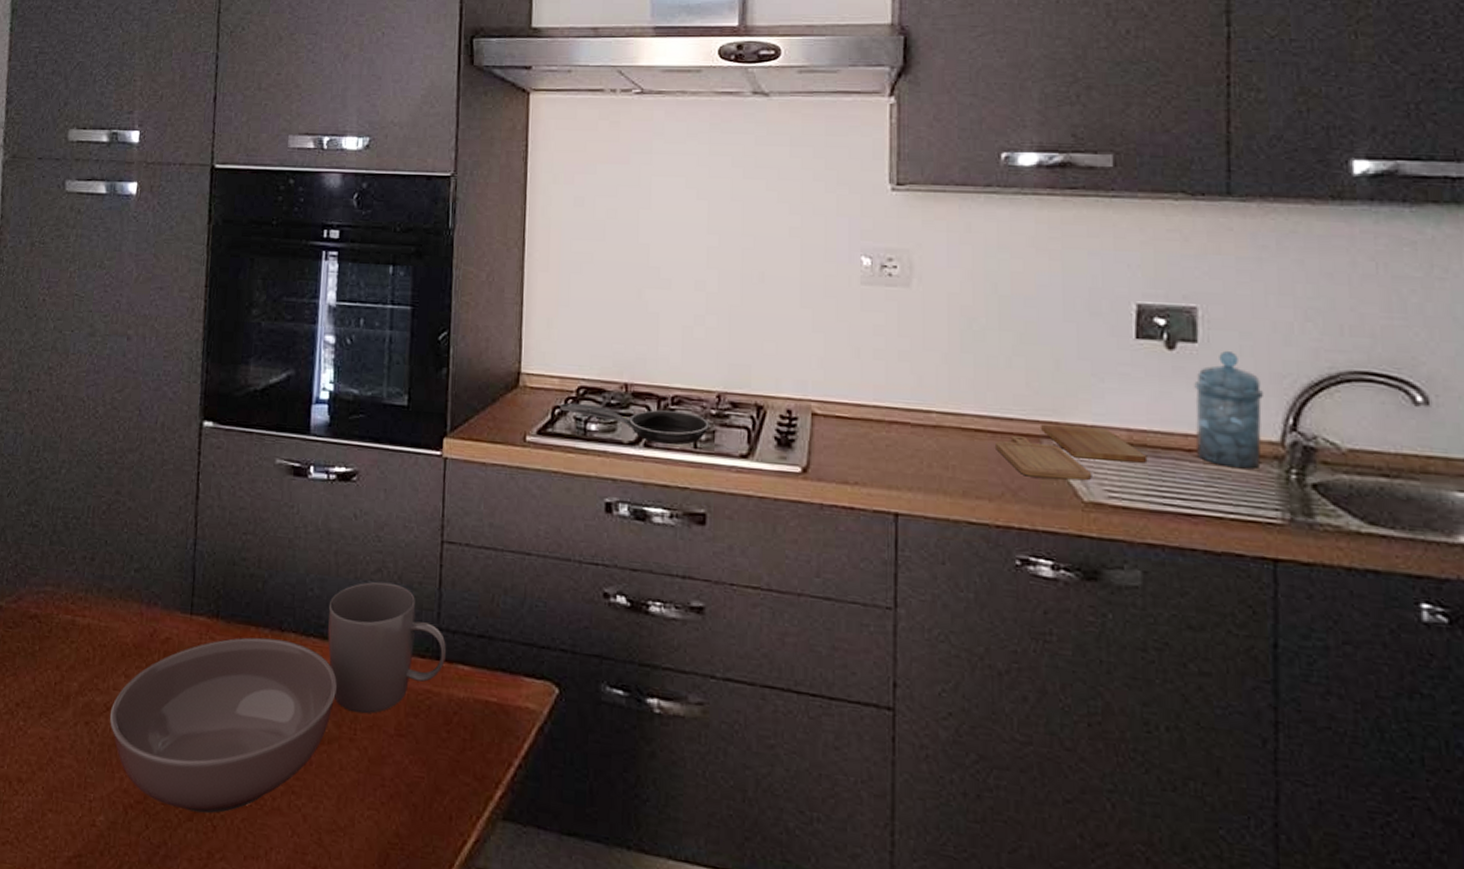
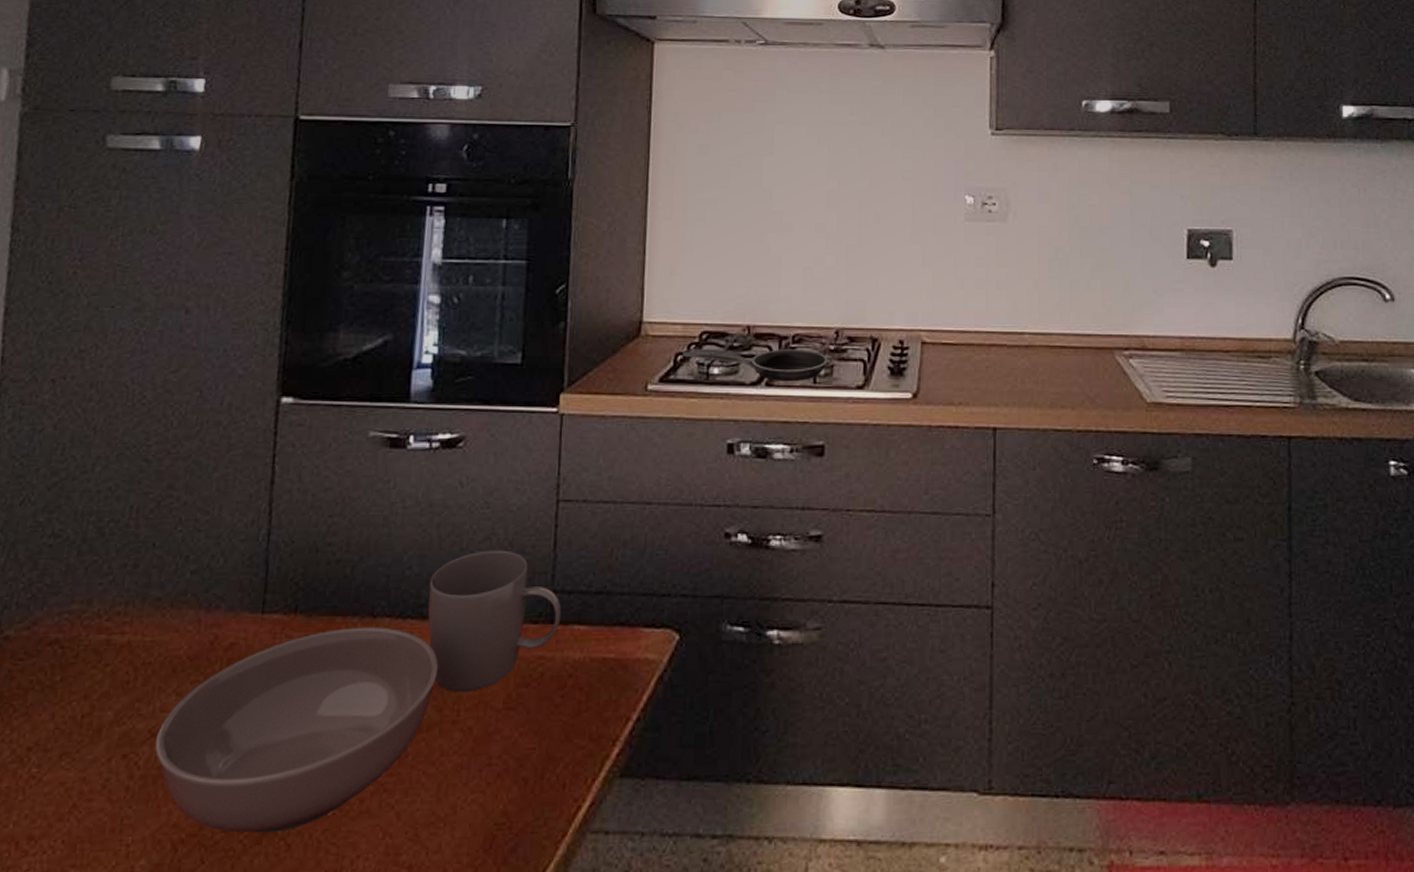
chopping board: present [996,436,1092,481] -> none [1077,350,1154,385]
cutting board: present [1041,424,1148,463] -> none [1114,337,1196,365]
canister: present [1194,351,1264,469] -> none [1231,266,1281,364]

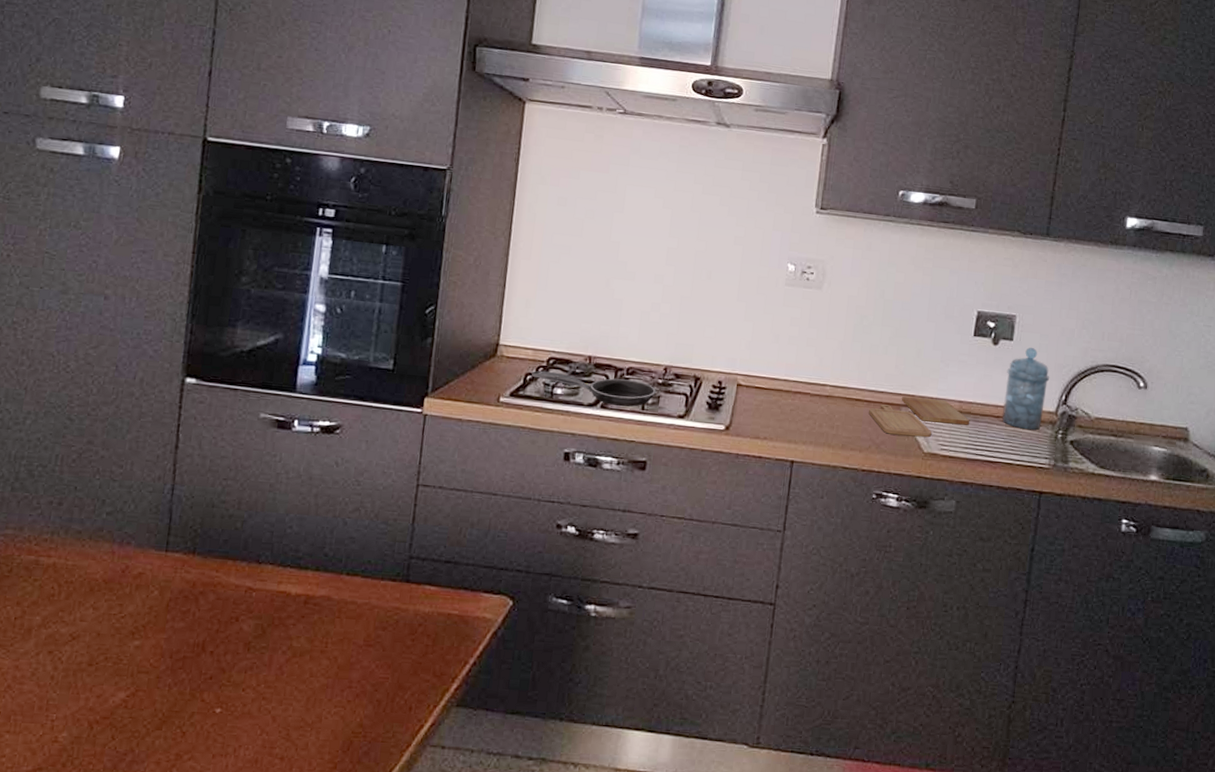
bowl: present [155,627,439,834] -> none [76,569,312,722]
mug: present [427,550,562,693] -> none [304,519,417,630]
chopping board: none [1077,350,1154,385] -> present [869,404,932,438]
cutting board: none [1114,337,1196,365] -> present [902,396,970,425]
canister: none [1231,266,1281,364] -> present [1001,348,1050,430]

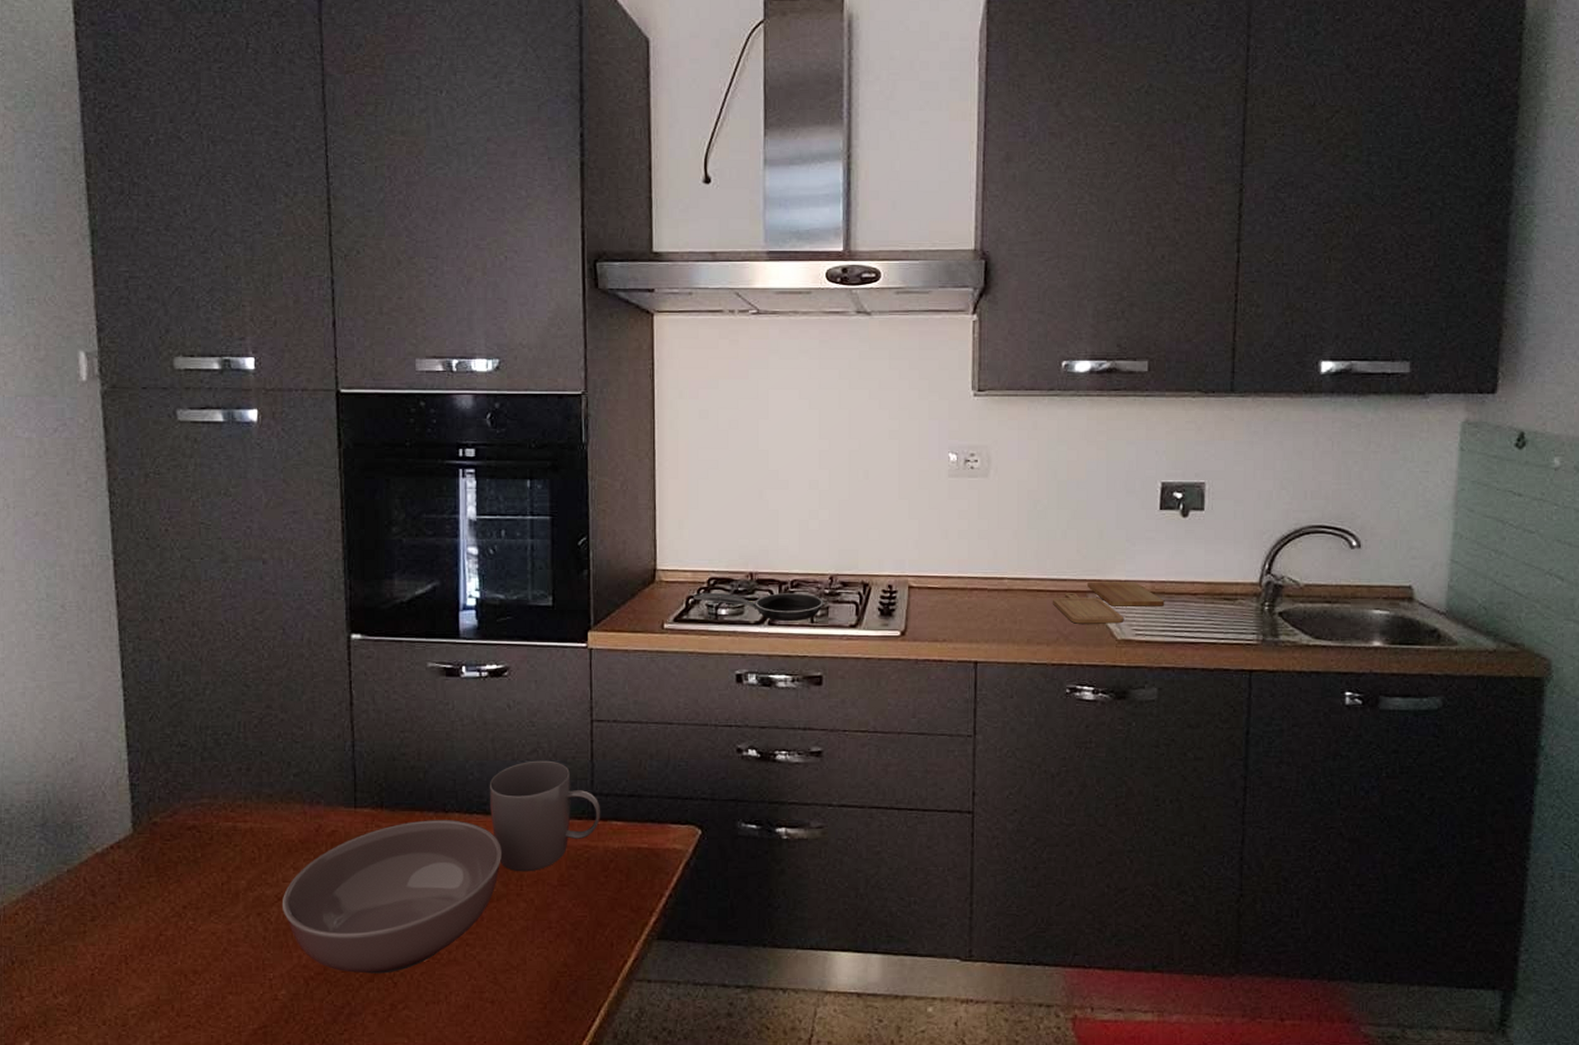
bowl: none [76,569,312,722] -> present [283,820,503,974]
mug: none [304,519,417,630] -> present [489,760,601,872]
canister: present [1001,348,1050,430] -> none [1199,516,1250,605]

